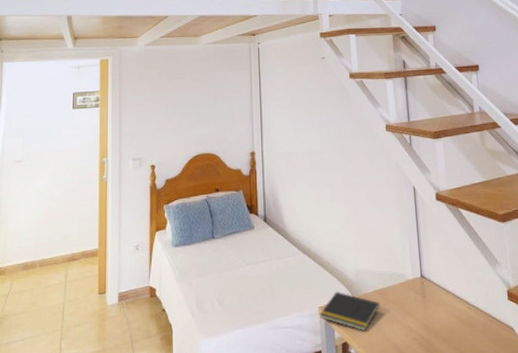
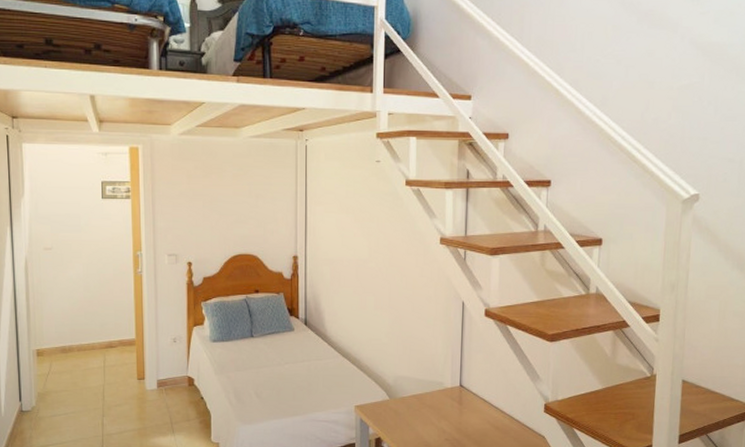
notepad: present [320,291,380,332] -> none [356,393,416,430]

